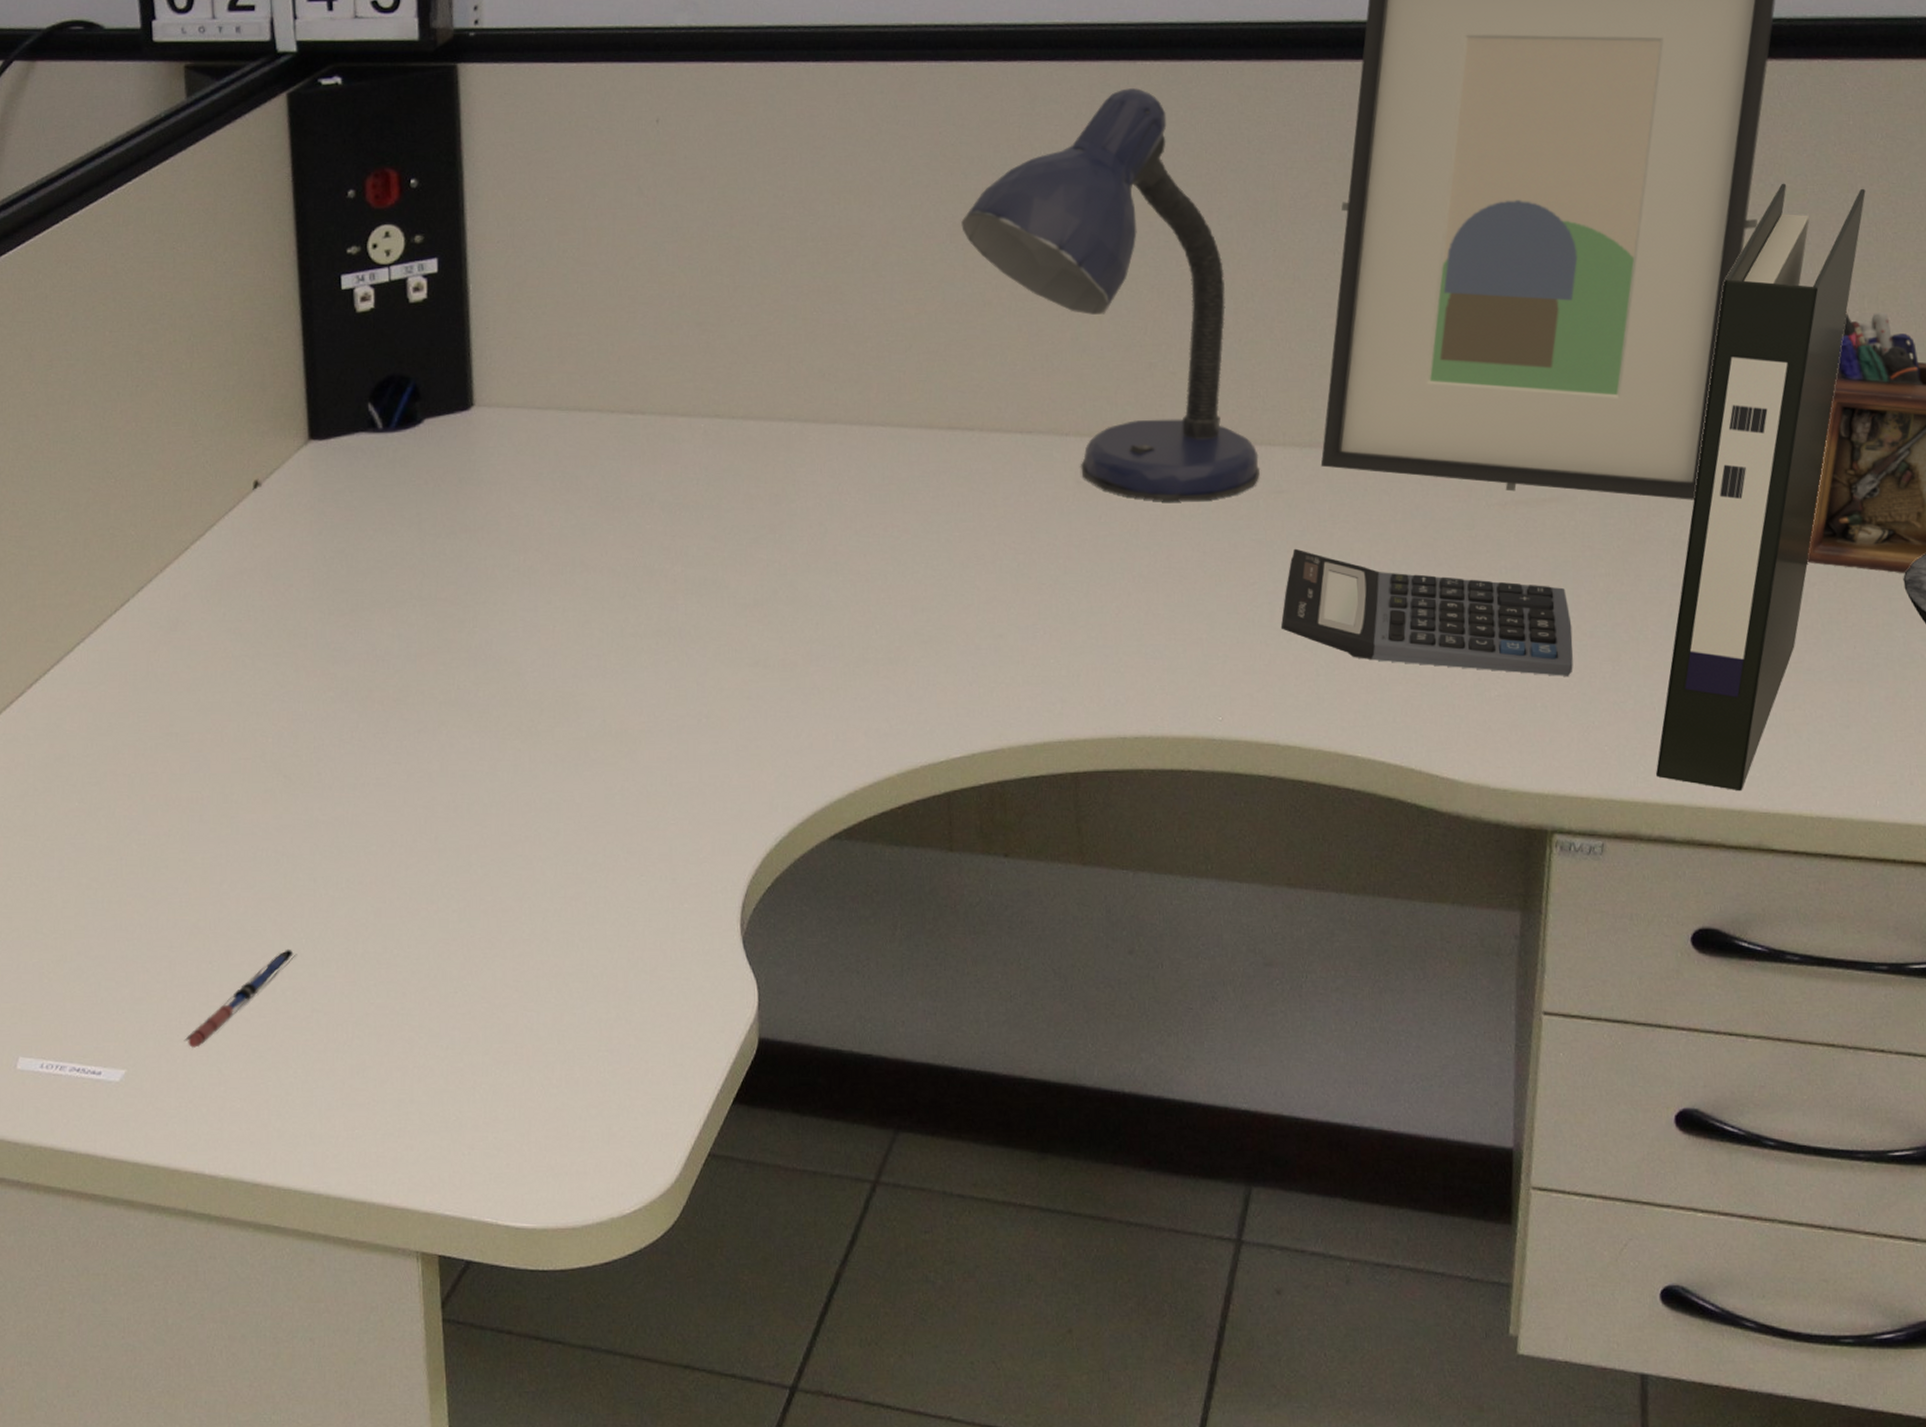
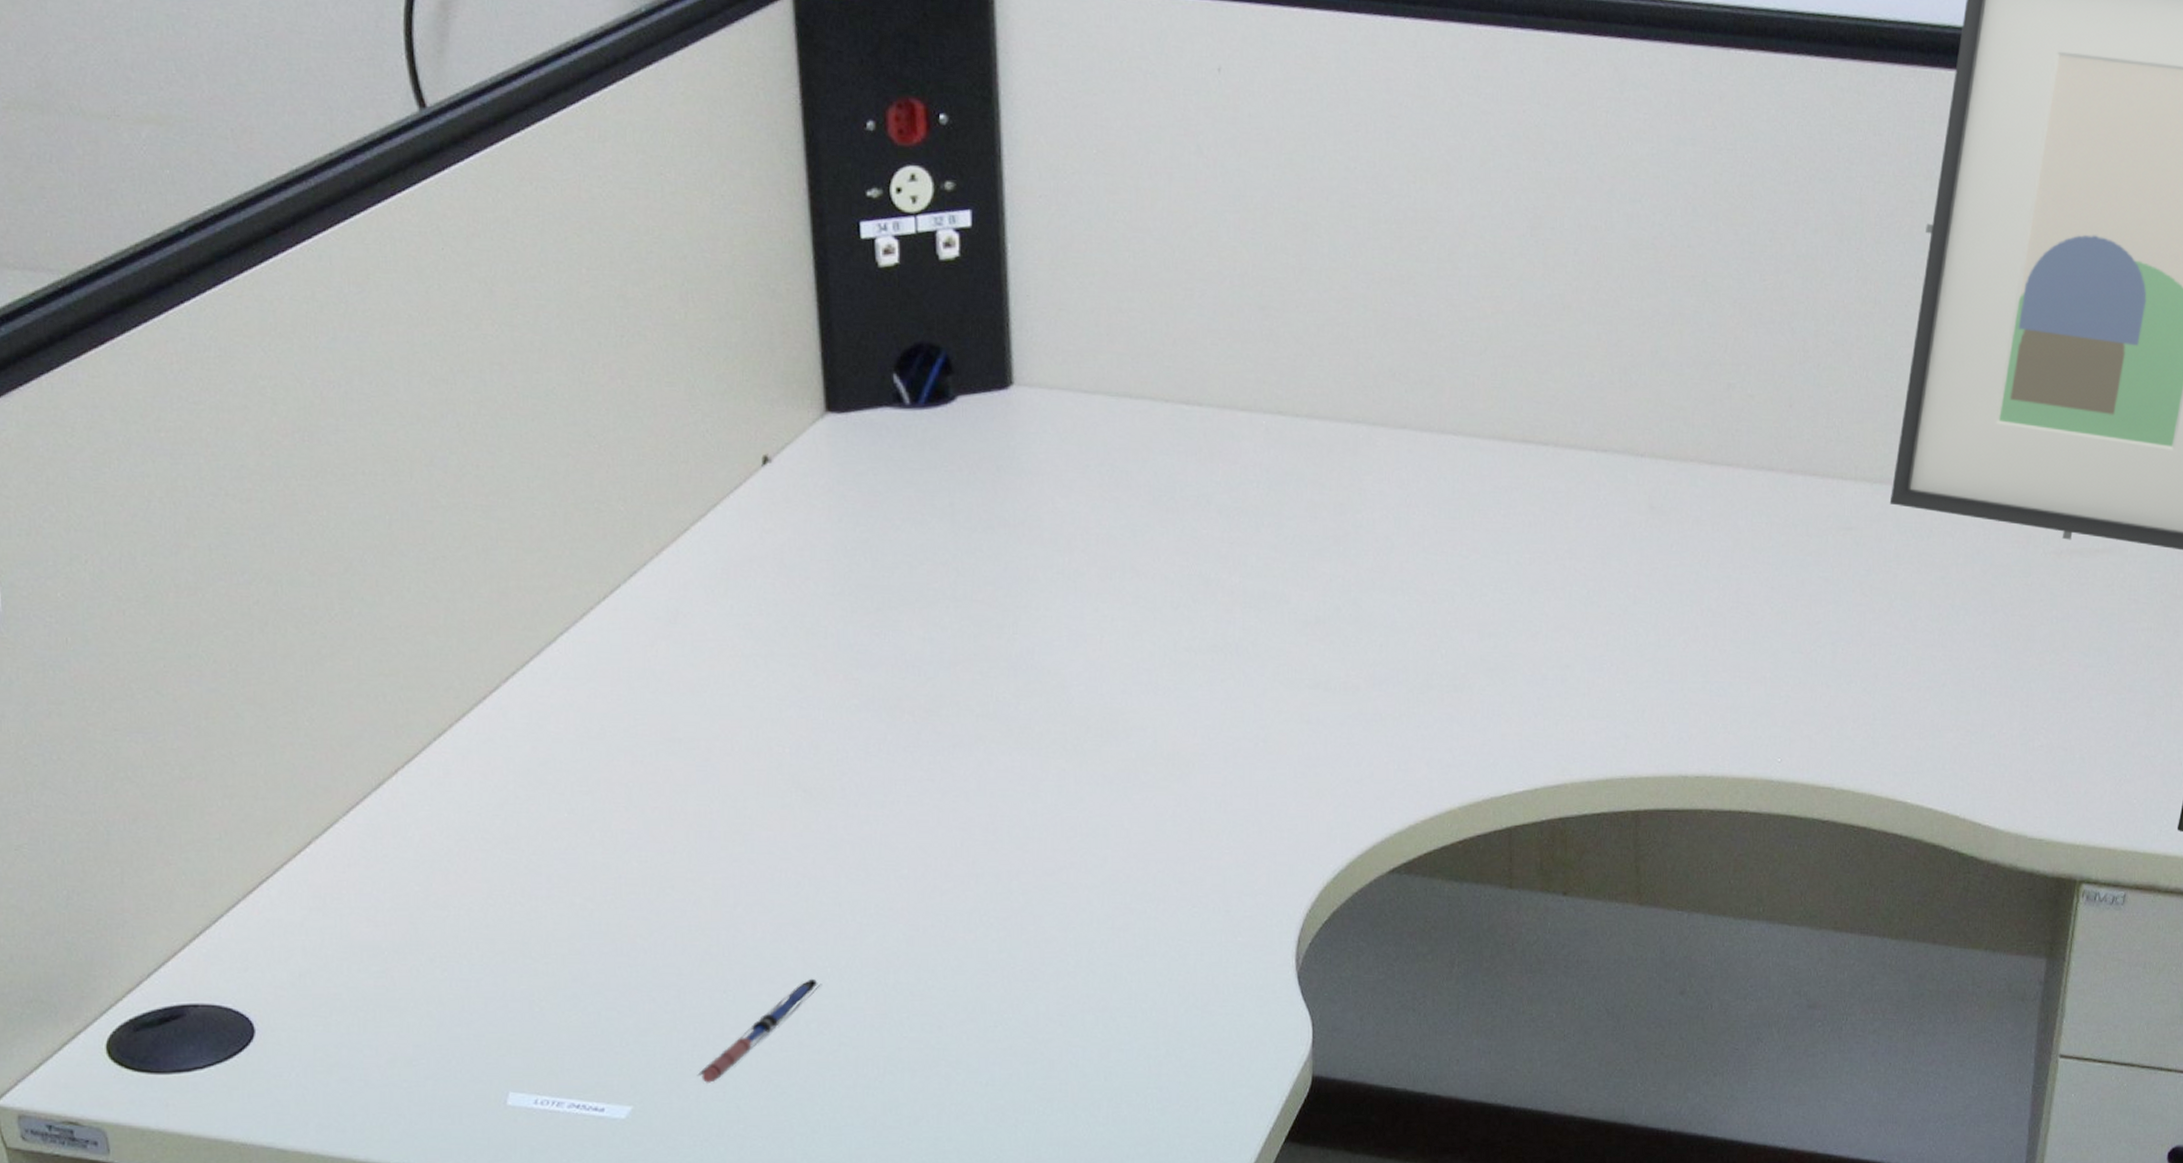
desk lamp: present [961,88,1260,502] -> none [1543,78,1830,534]
calculator: present [1280,548,1573,676] -> none [1841,588,2113,729]

